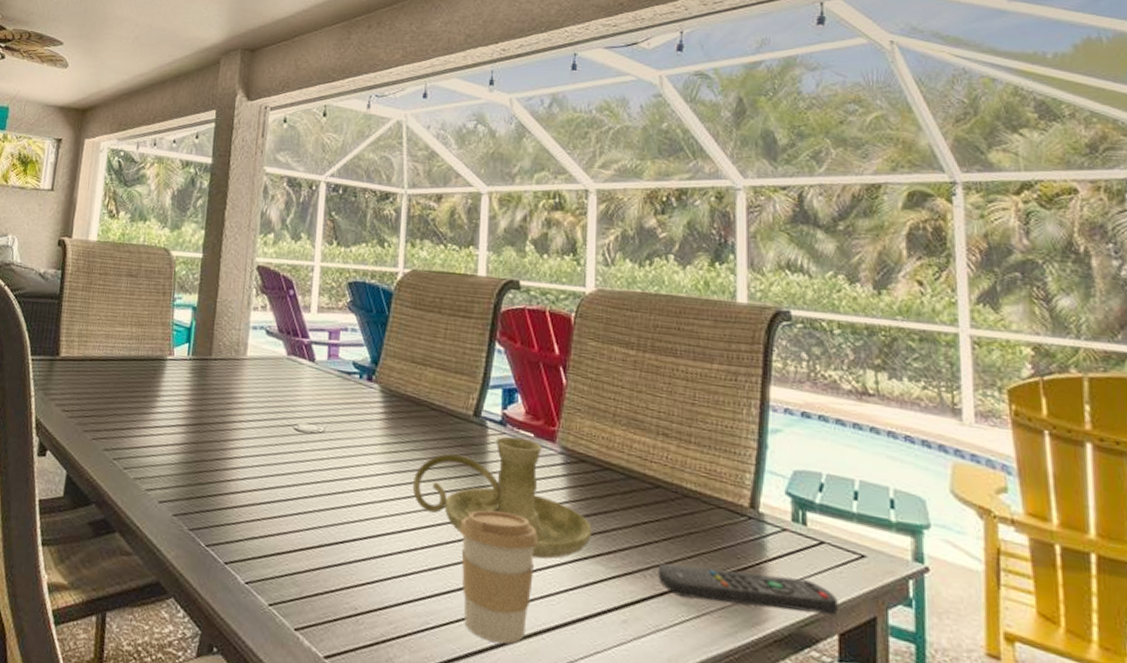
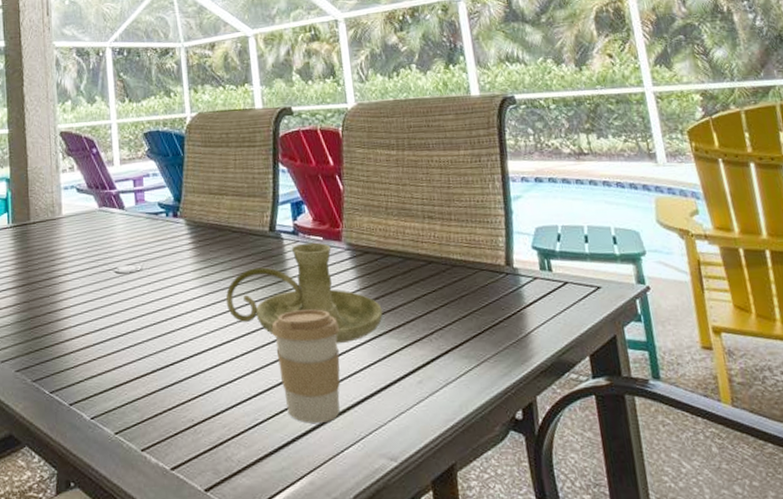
remote control: present [657,563,838,615] -> none [440,316,586,351]

